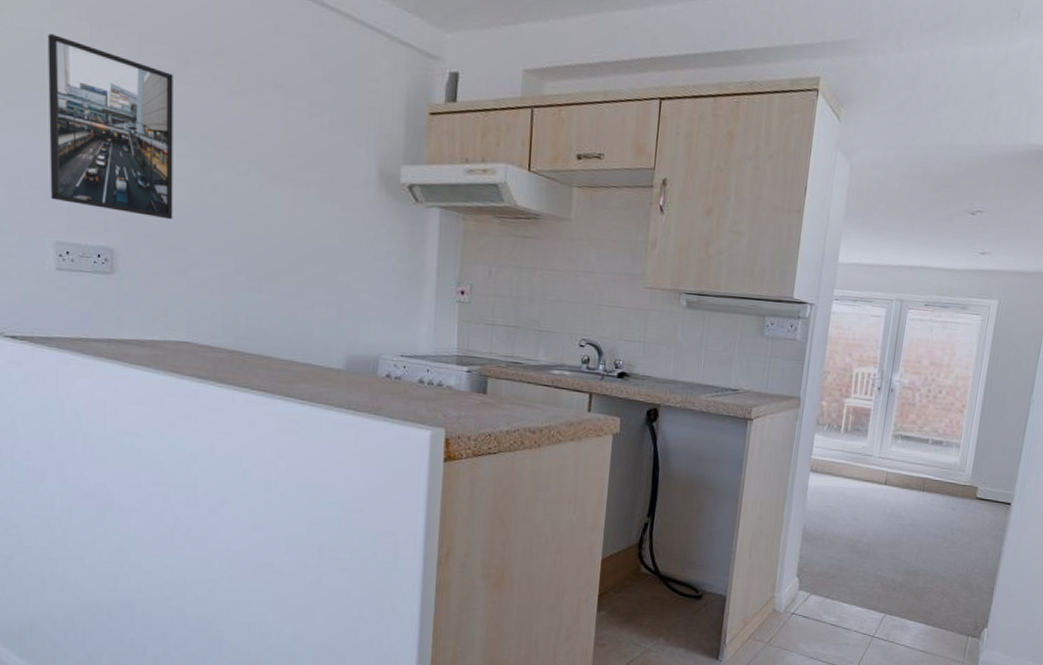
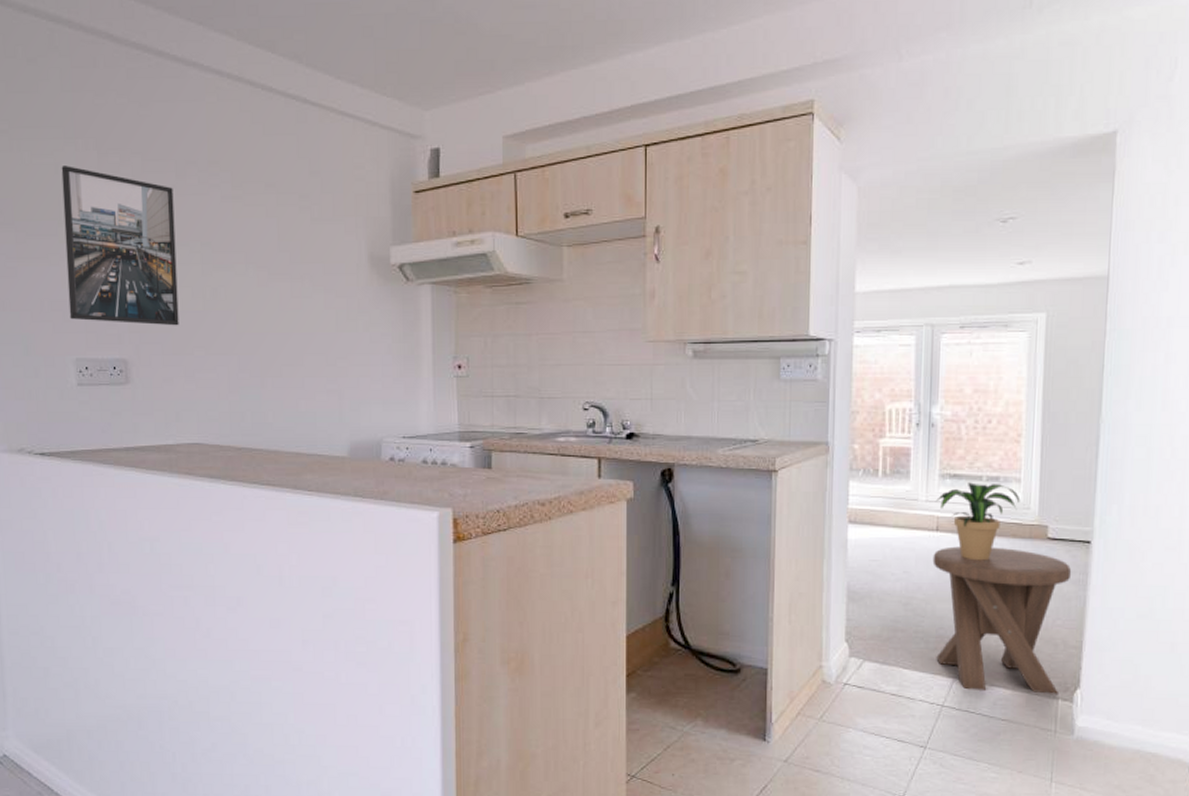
music stool: none [872,499,993,632] -> present [932,546,1072,694]
potted plant: none [887,444,958,514] -> present [936,482,1021,561]

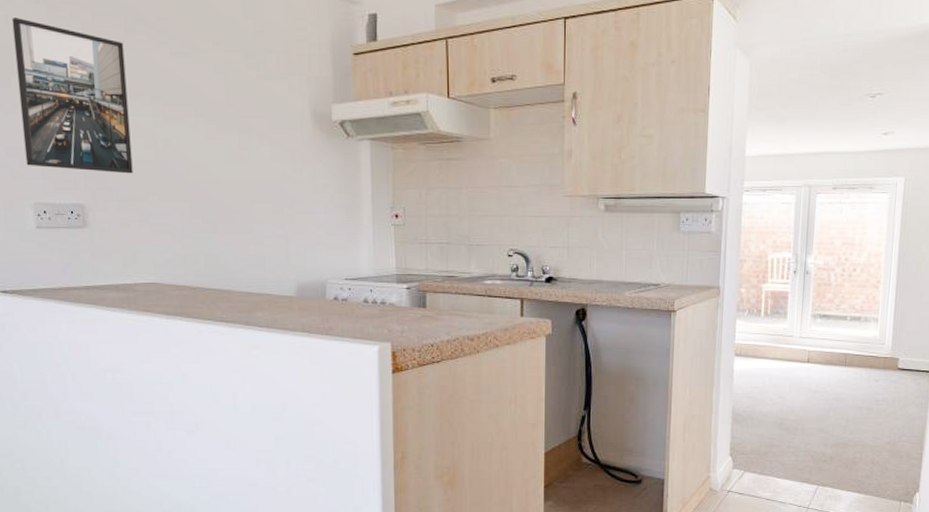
music stool: present [932,546,1072,694] -> none [803,376,916,497]
potted plant: present [936,482,1021,561] -> none [808,322,877,388]

